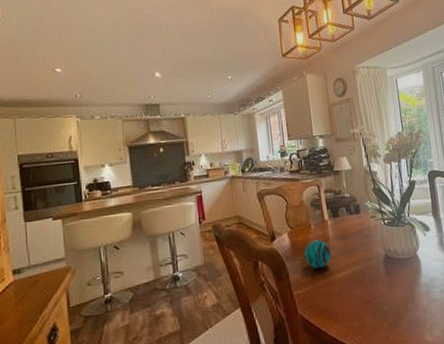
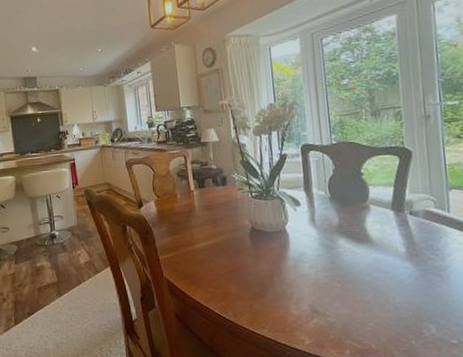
decorative ball: present [304,239,332,269] -> none [170,209,197,236]

